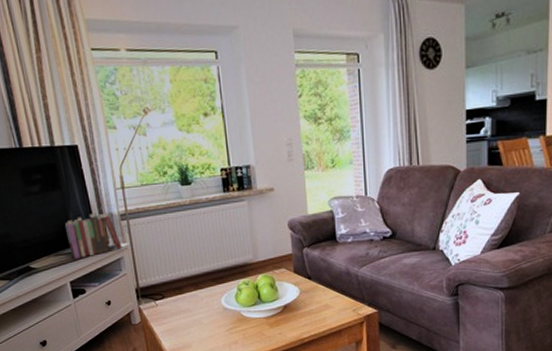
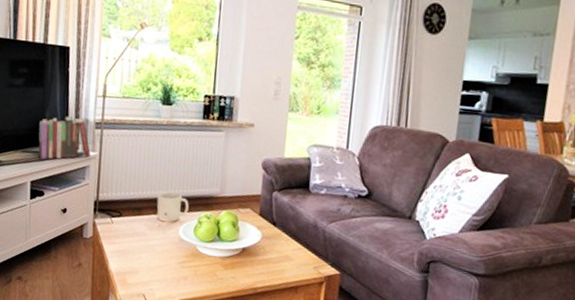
mug: none [194,266,227,296] -> present [156,191,189,223]

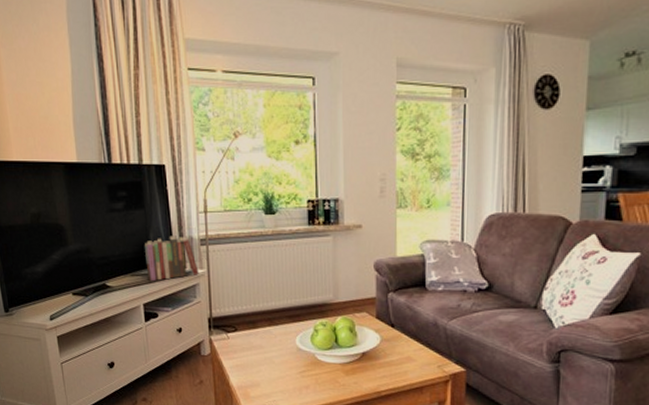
mug: present [156,191,189,223] -> none [270,302,303,333]

